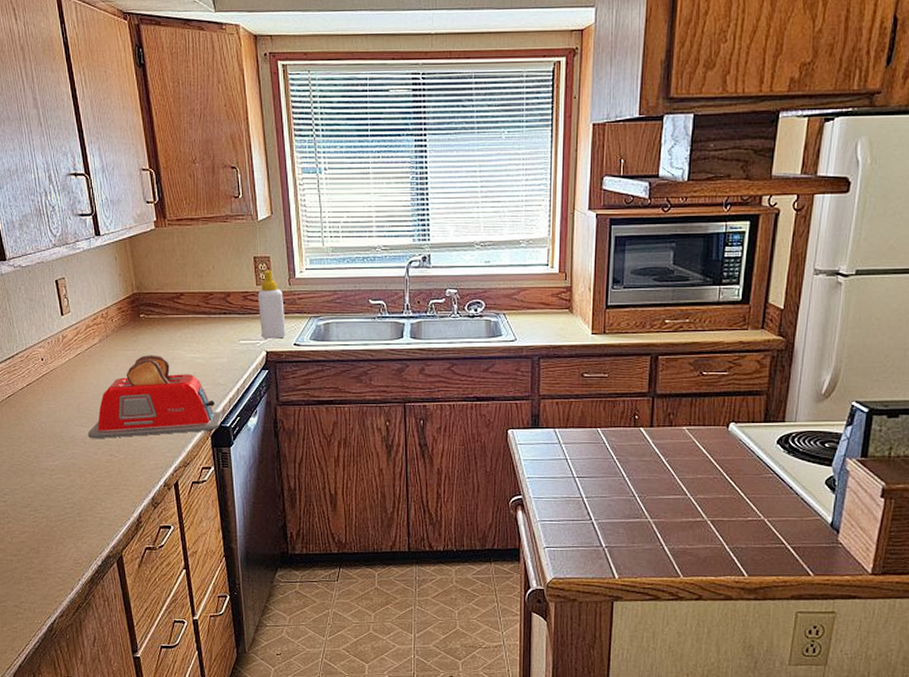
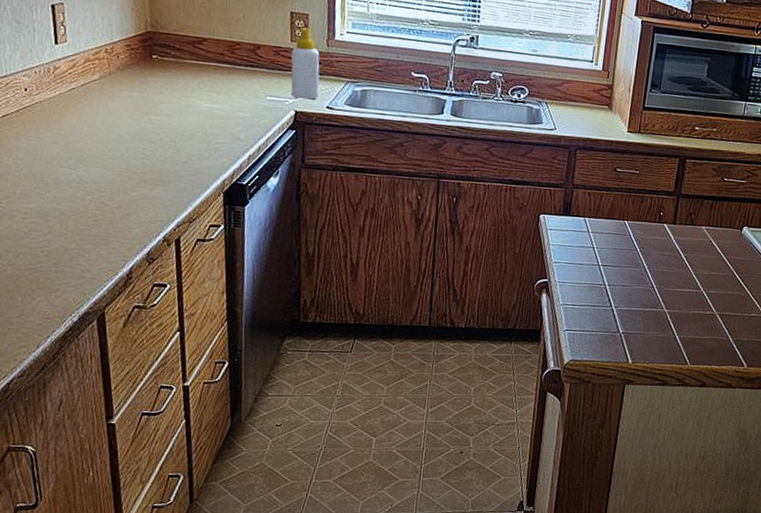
toaster: present [87,355,223,439] -> none [74,99,240,187]

